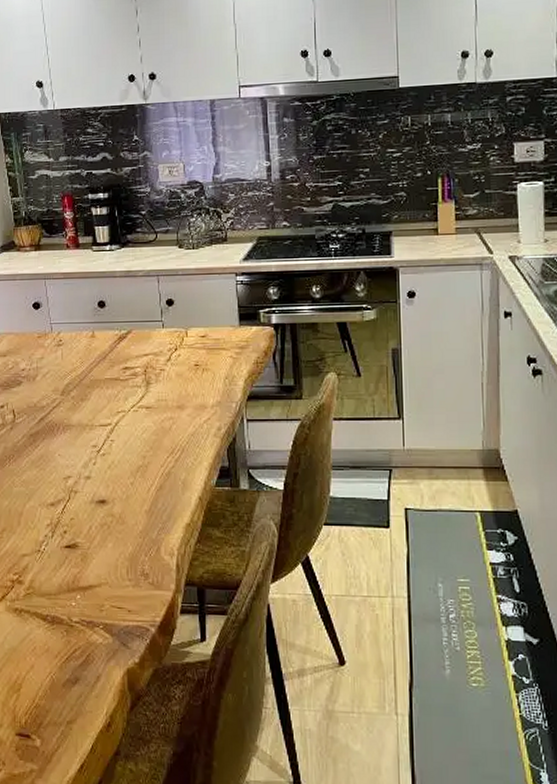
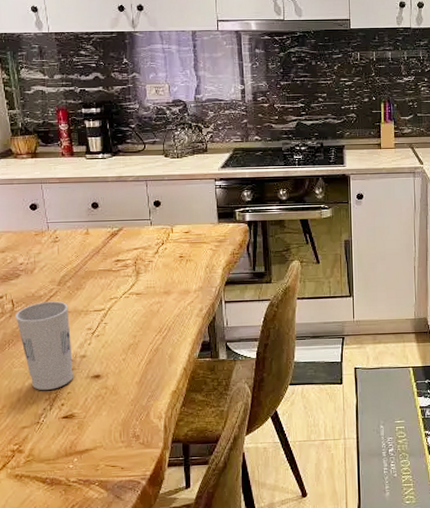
cup: none [16,413,78,514] -> present [14,301,74,390]

